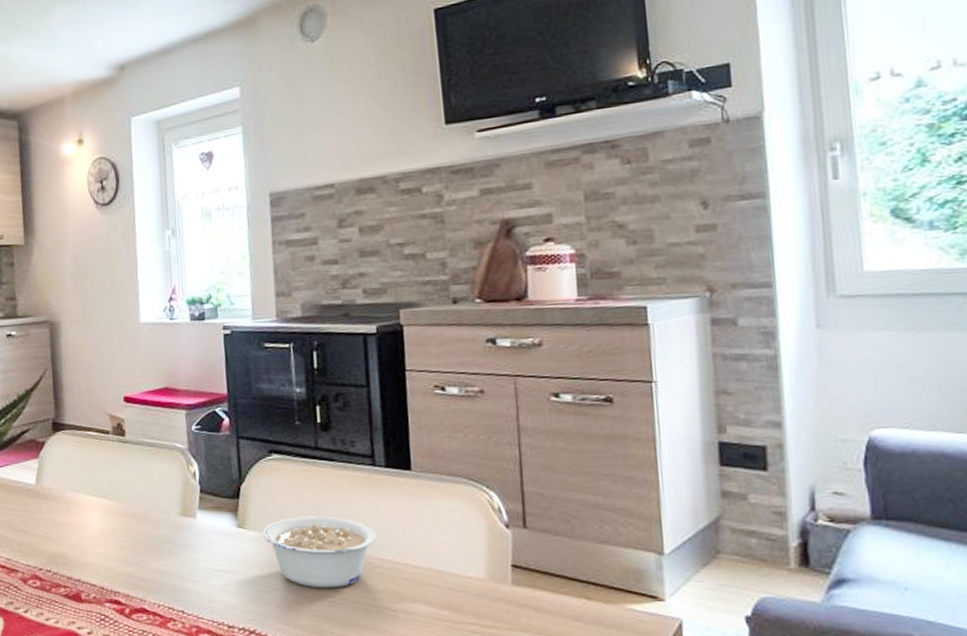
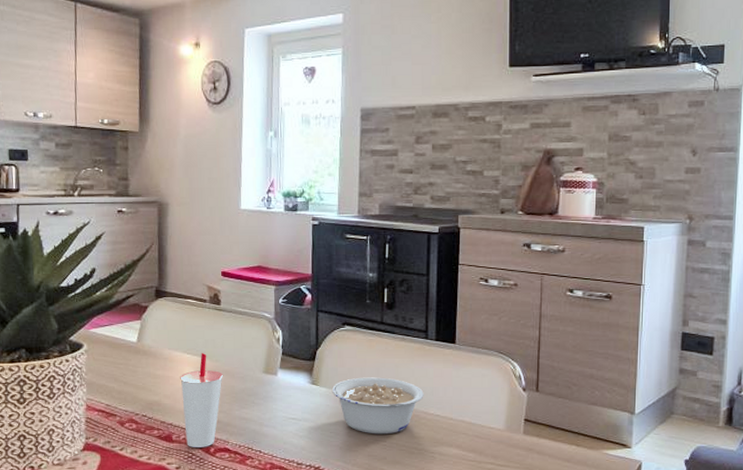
cup: none [85,494,135,608] -> present [180,353,224,447]

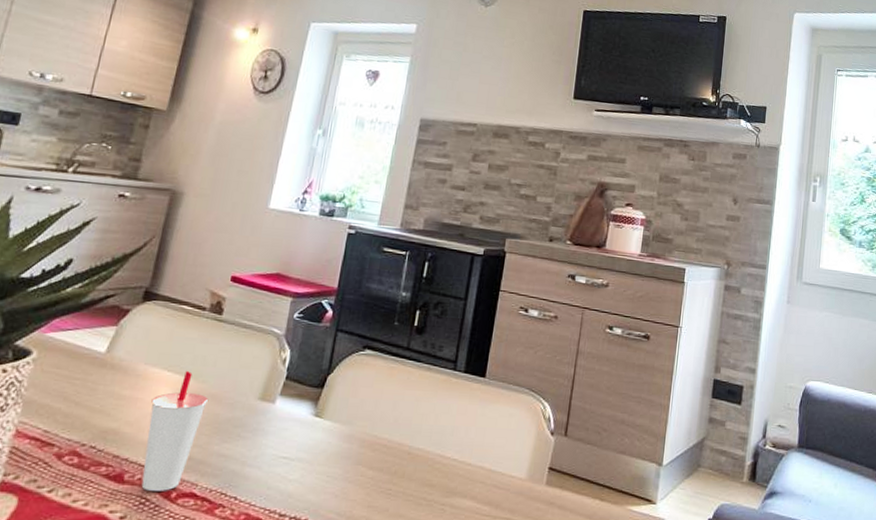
legume: present [332,377,424,435] -> none [338,410,443,481]

